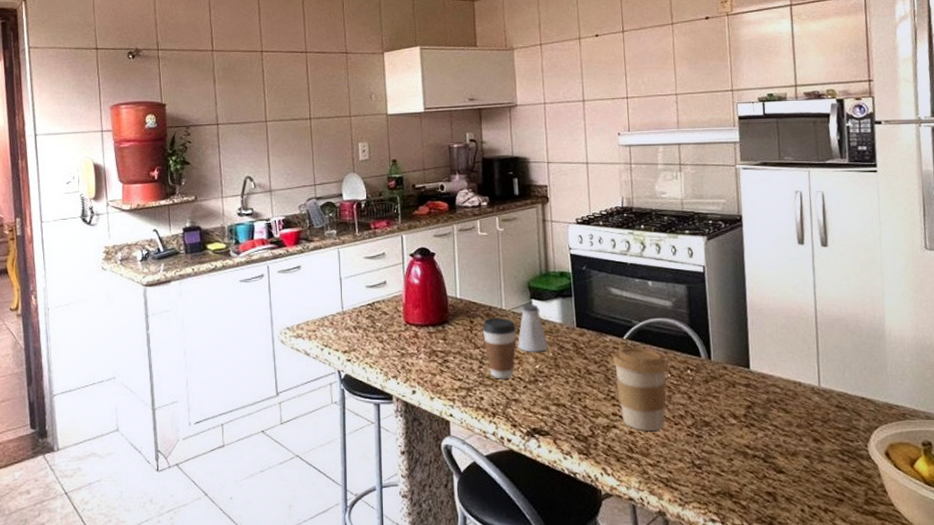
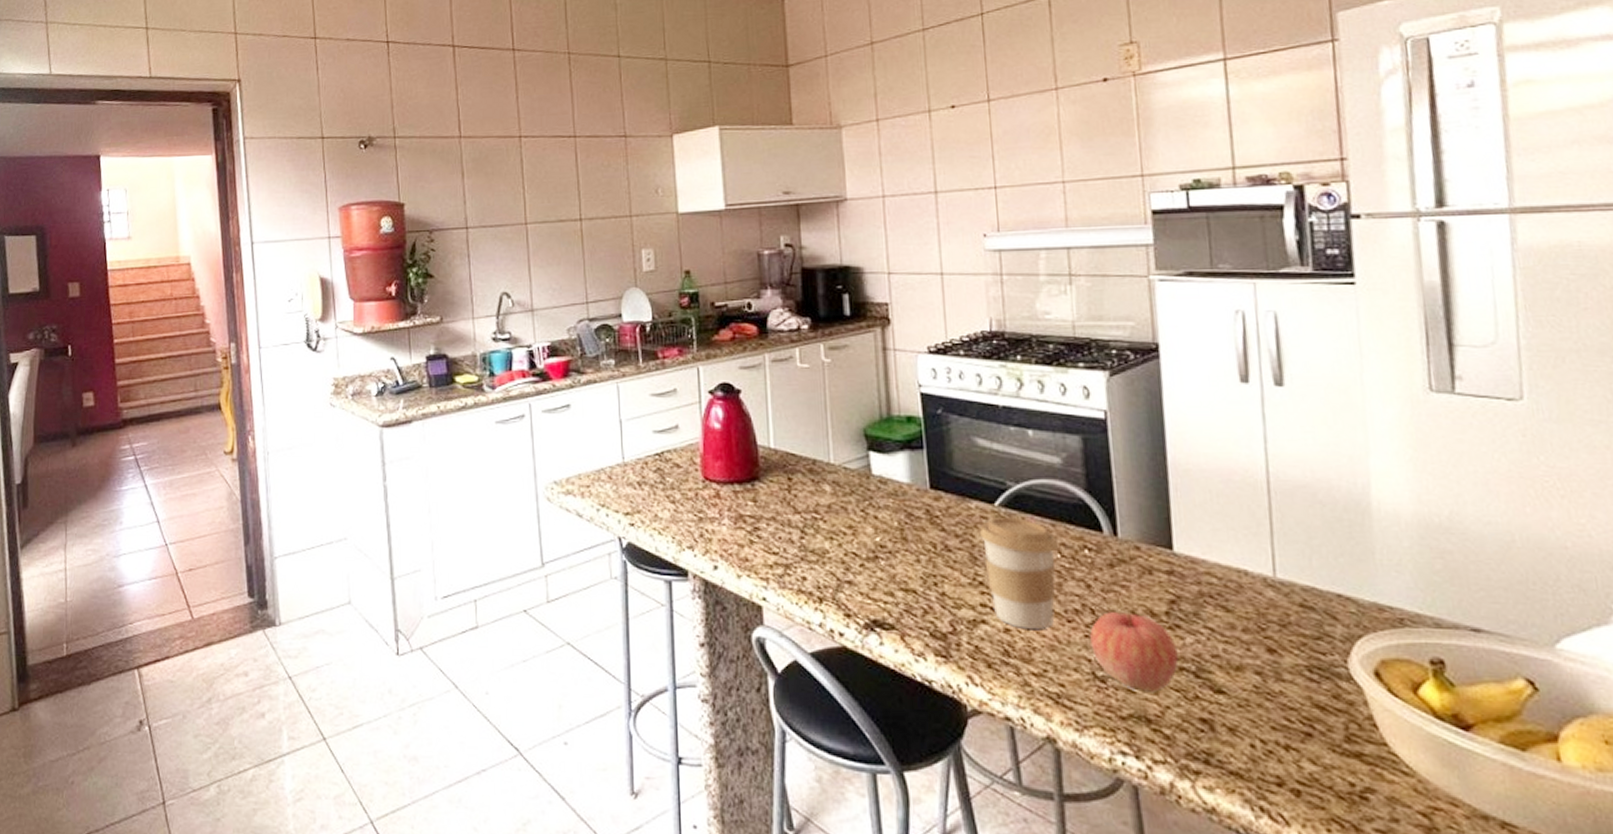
coffee cup: present [482,317,517,379] -> none [803,473,850,555]
saltshaker: present [518,304,549,352] -> none [851,458,893,520]
apple: none [691,416,753,474] -> present [1090,612,1179,692]

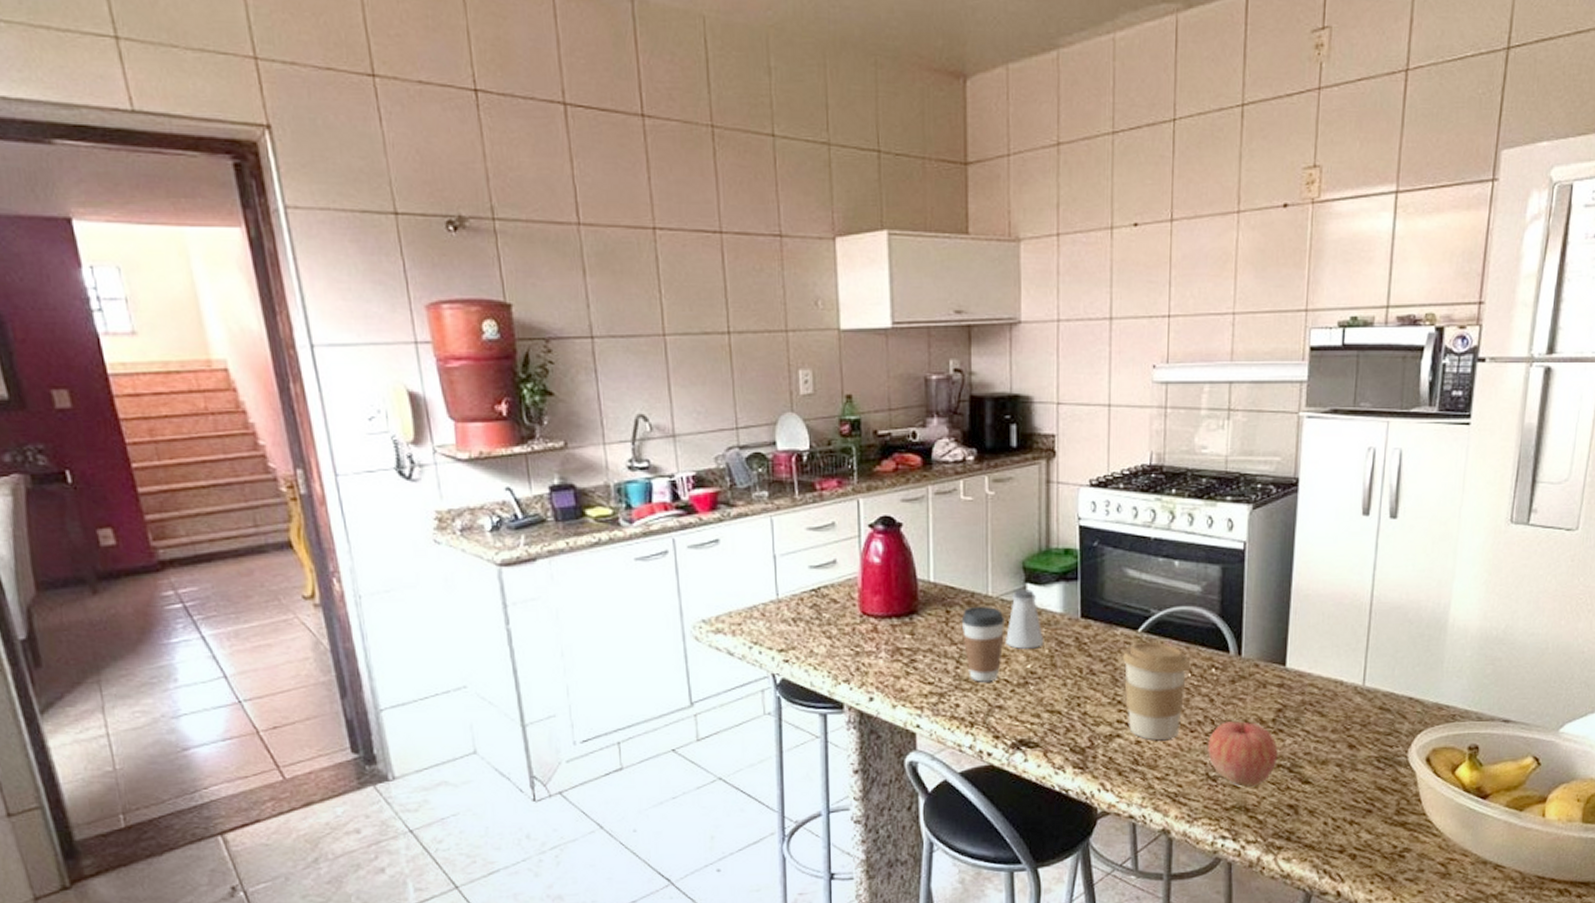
coffee cup: none [803,473,850,555] -> present [961,606,1006,682]
saltshaker: none [851,458,893,520] -> present [1006,590,1044,649]

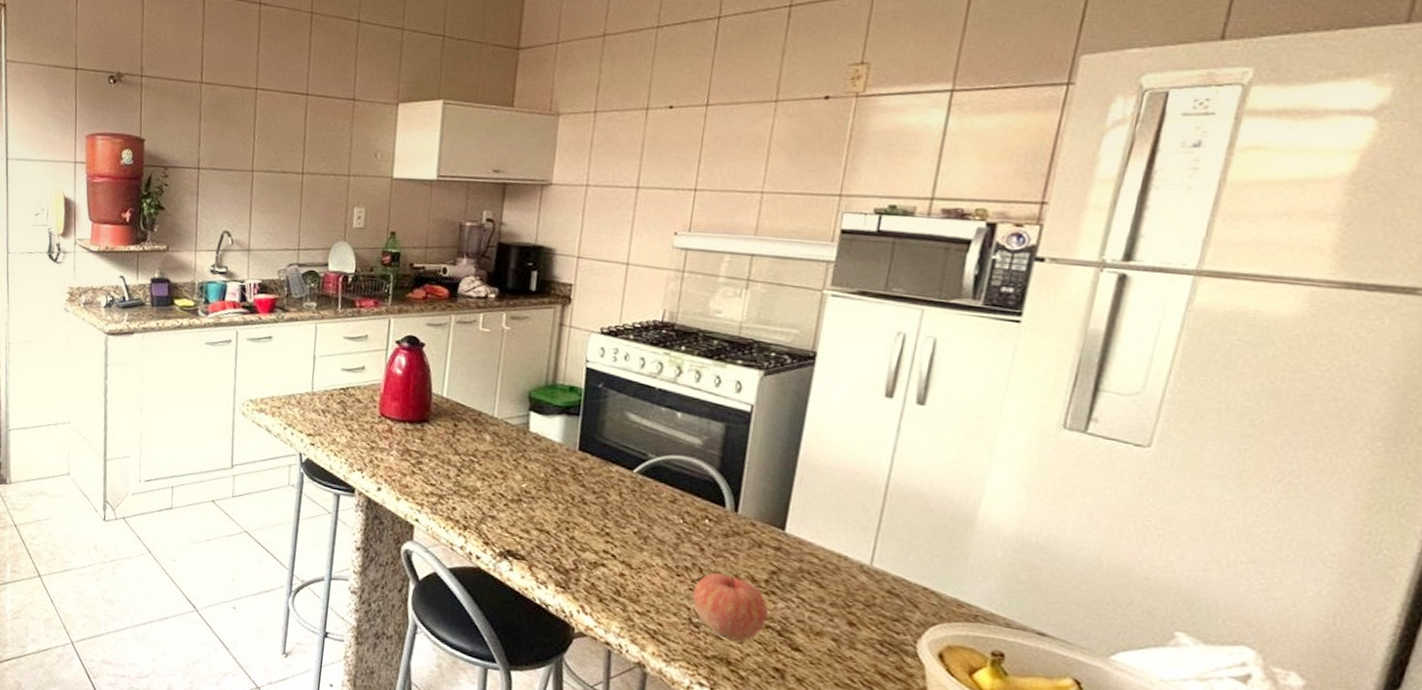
coffee cup: present [961,606,1006,682] -> none [466,424,508,493]
saltshaker: present [1006,590,1044,649] -> none [505,416,541,471]
coffee cup: present [1122,642,1189,741] -> none [613,482,683,578]

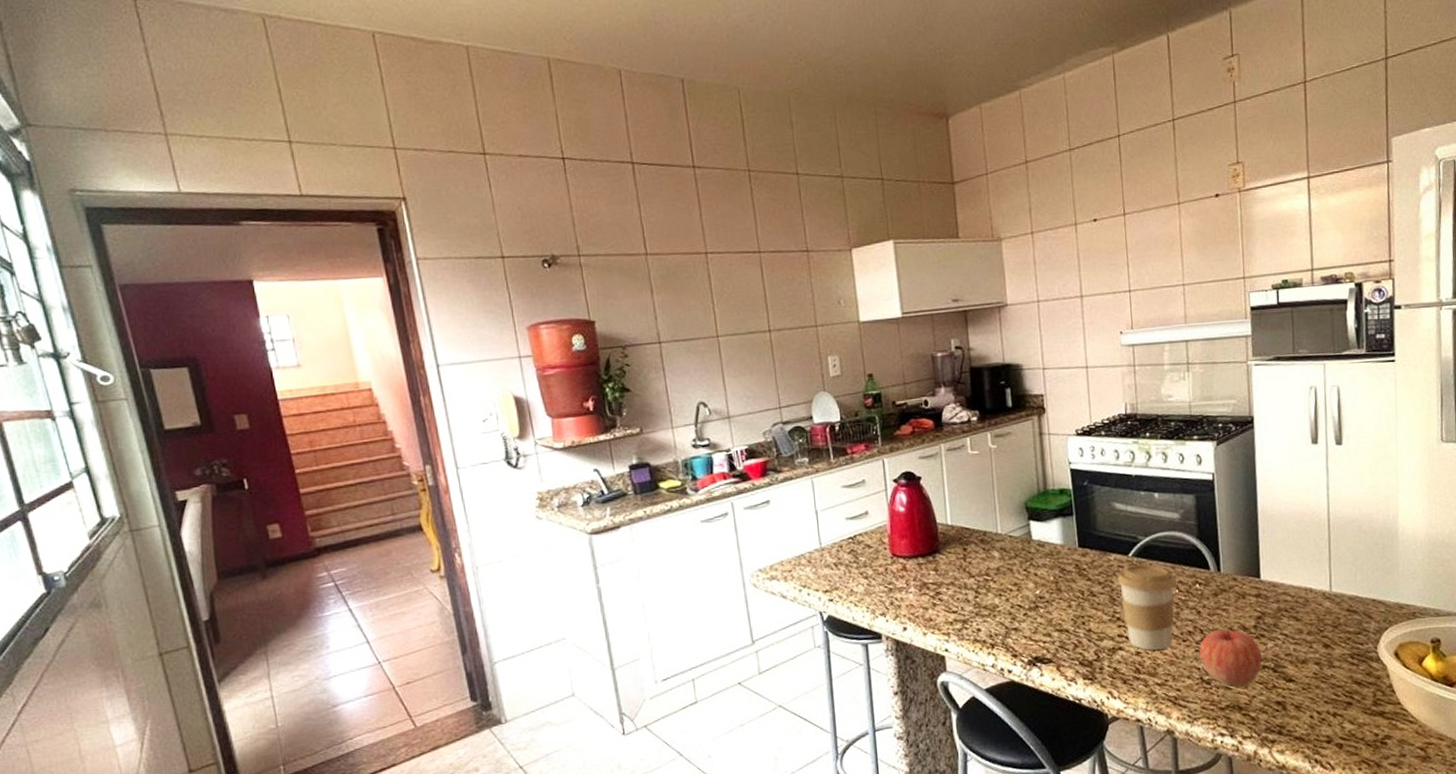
coffee cup: none [613,482,683,578] -> present [1117,565,1176,651]

